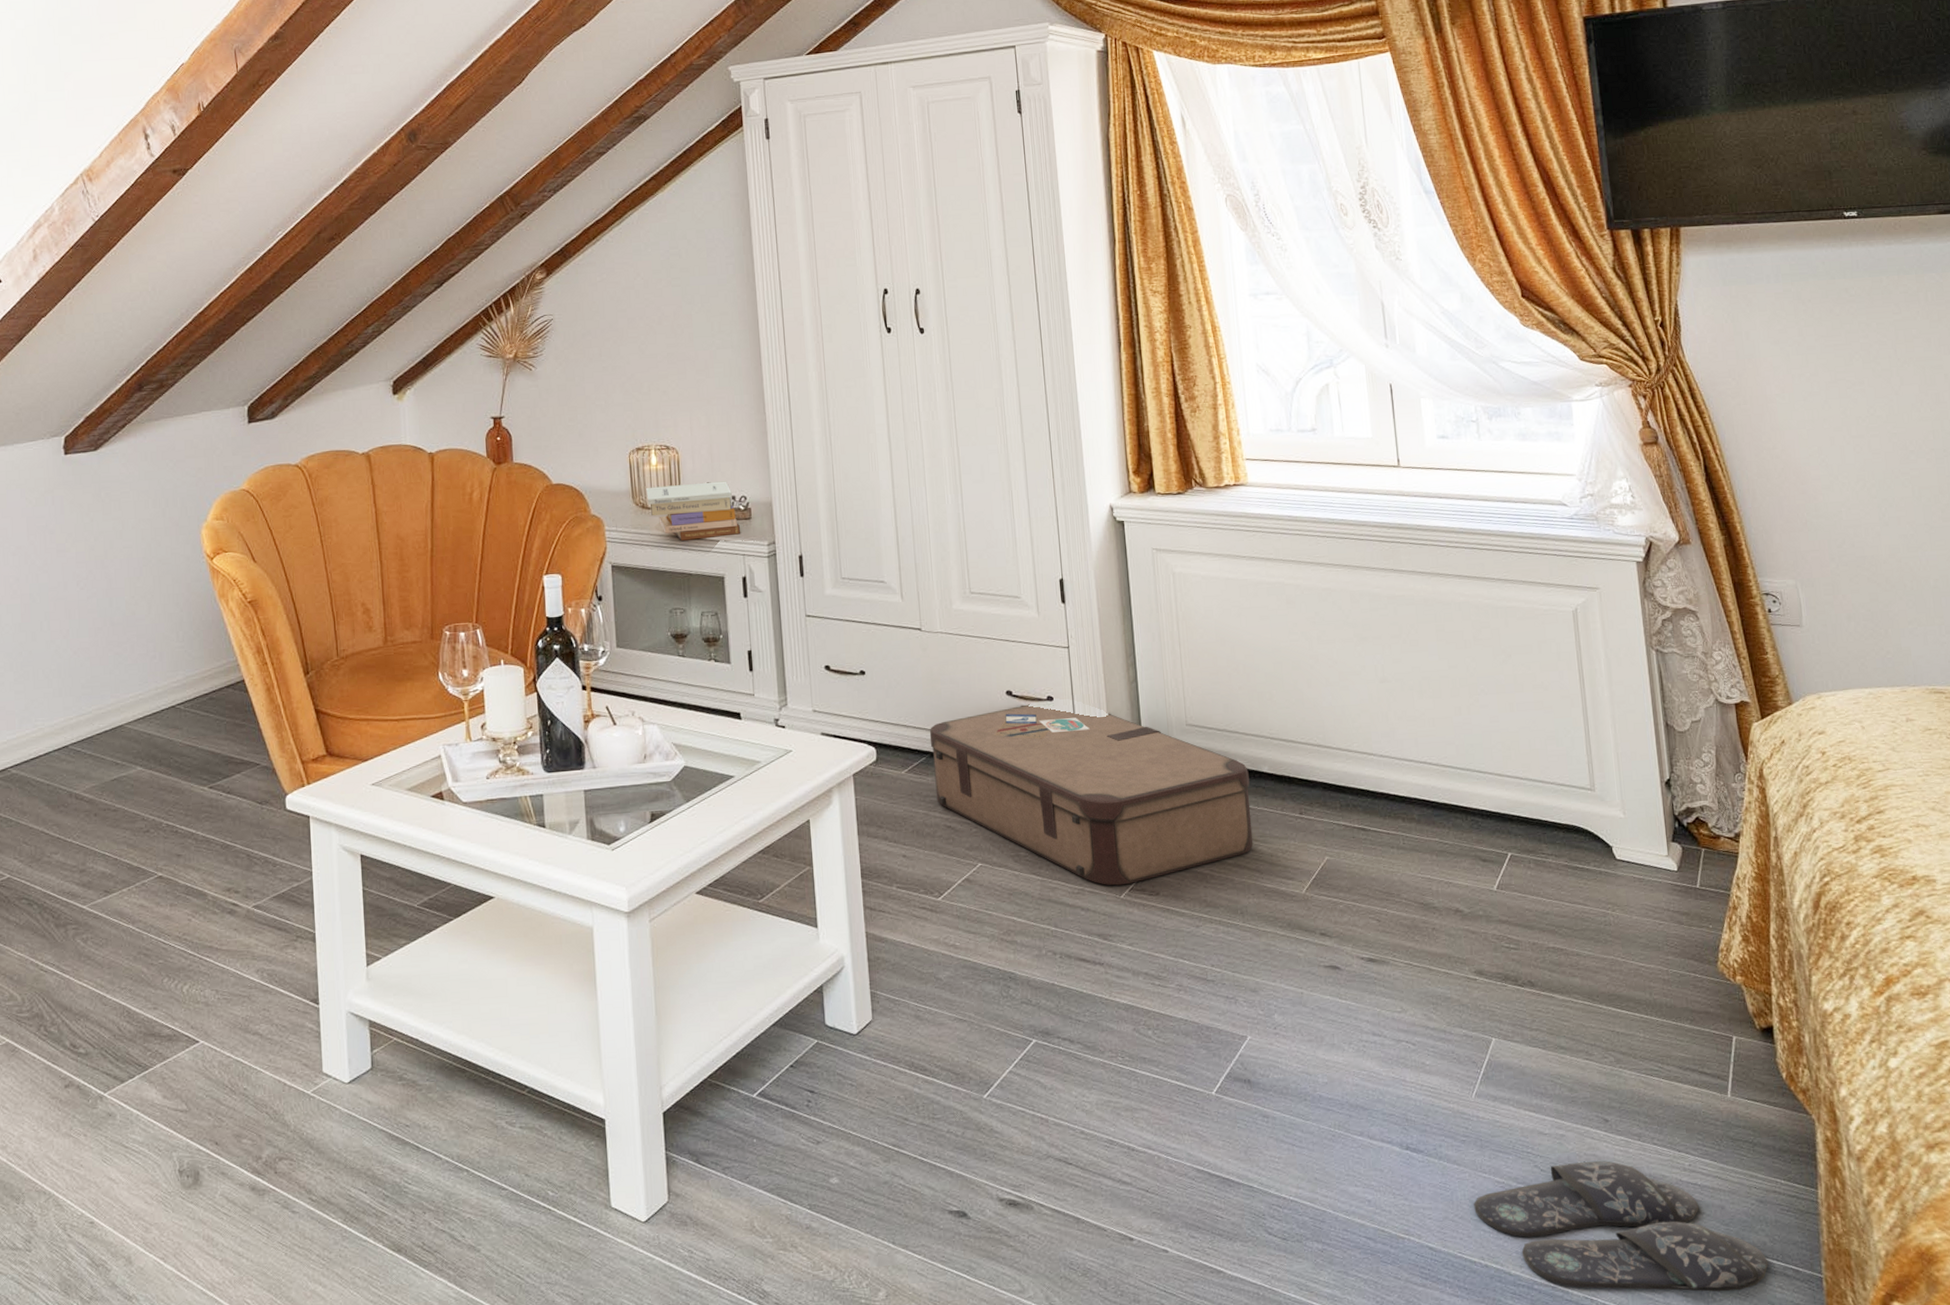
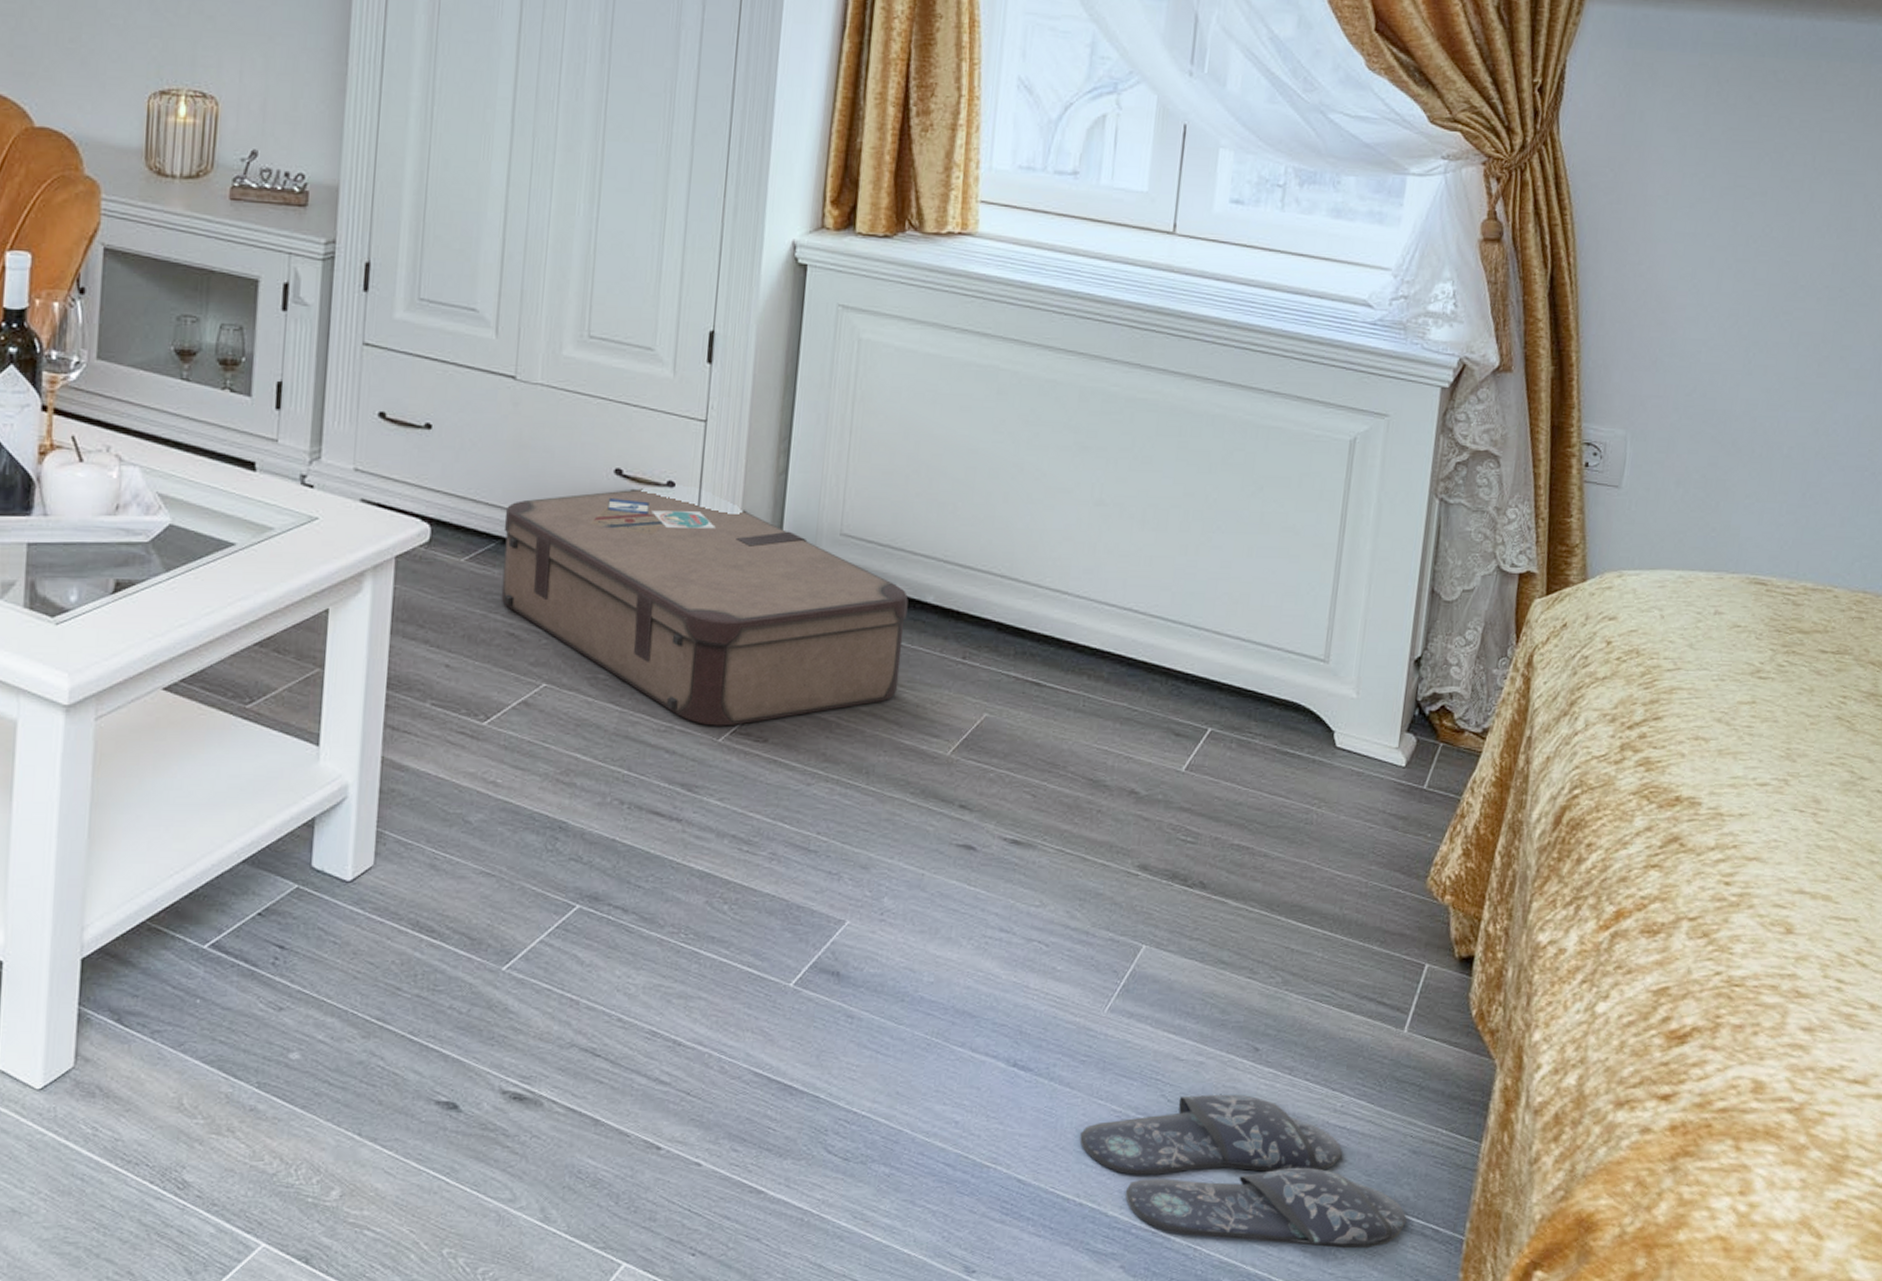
books: present [645,481,741,541] -> none [165,146,291,226]

